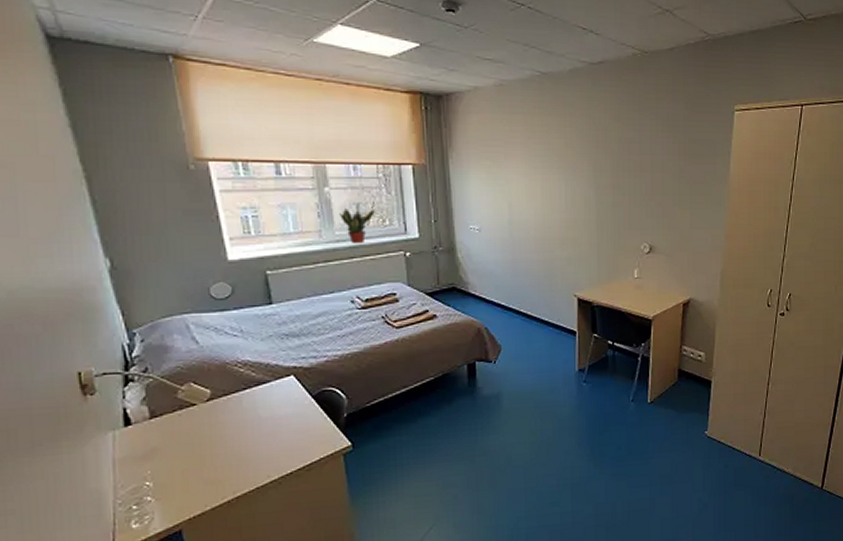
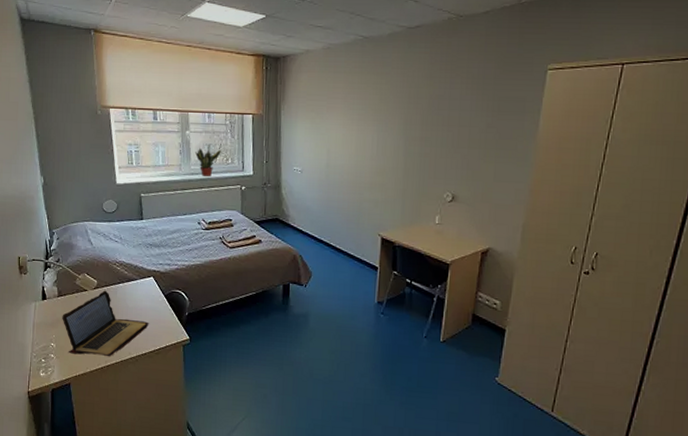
laptop: none [159,400,295,491] -> present [62,290,150,357]

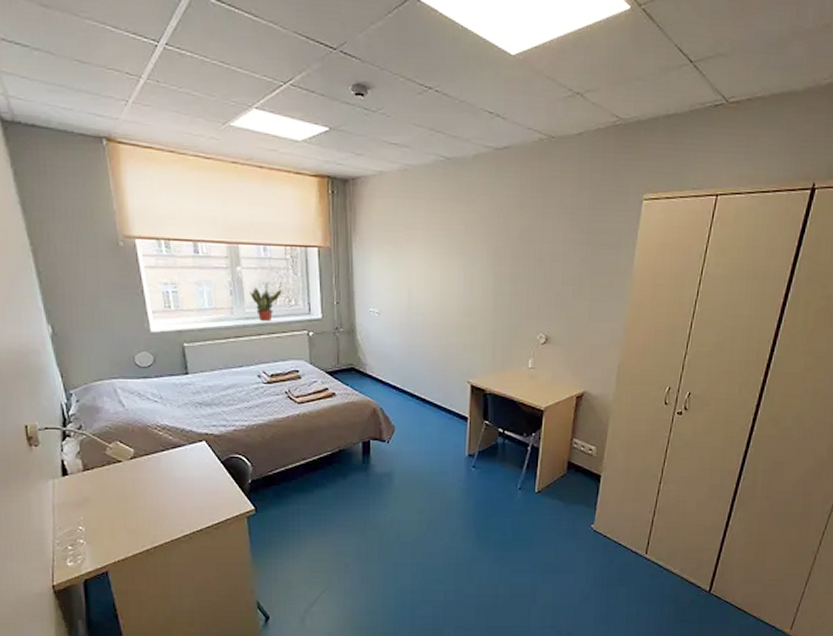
laptop: present [62,290,150,357] -> none [91,460,205,537]

